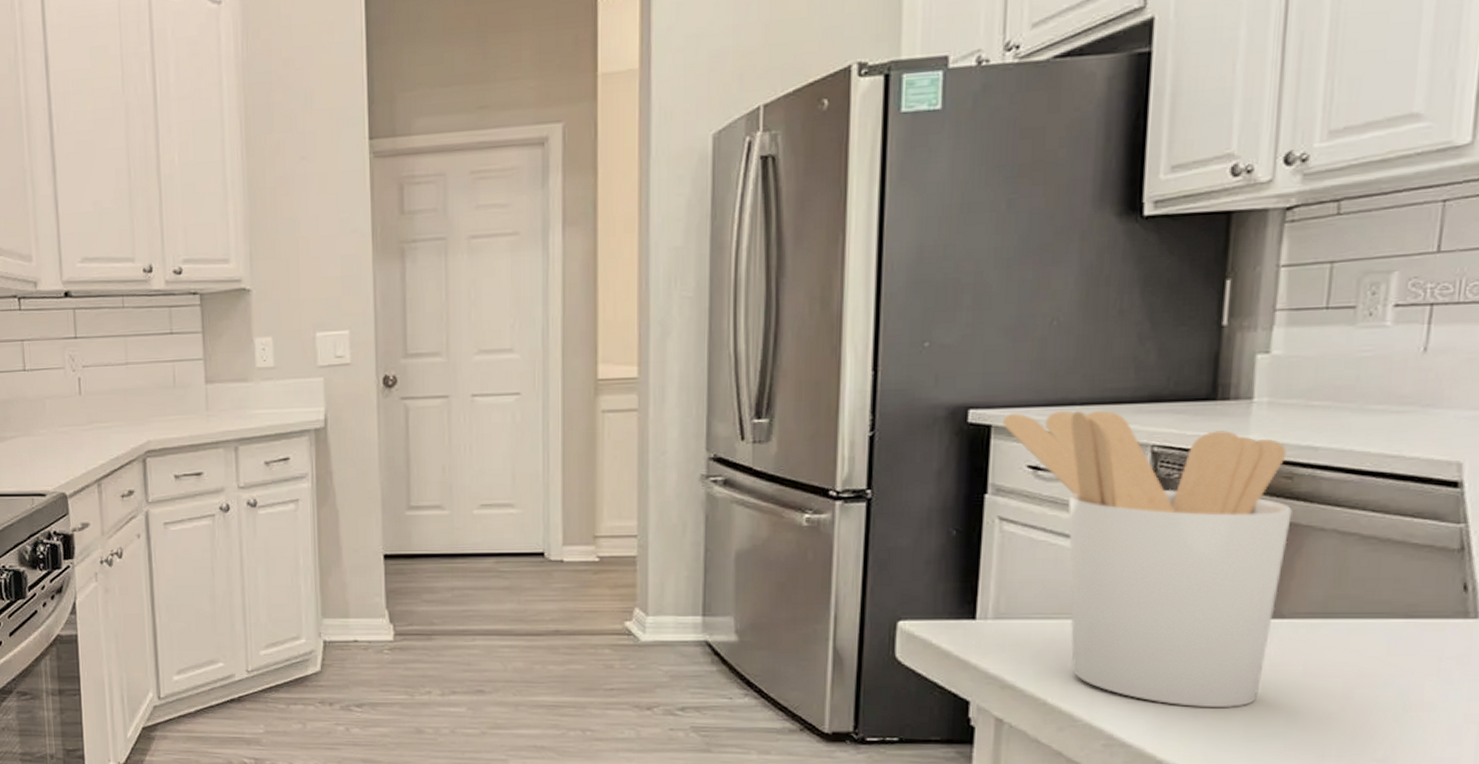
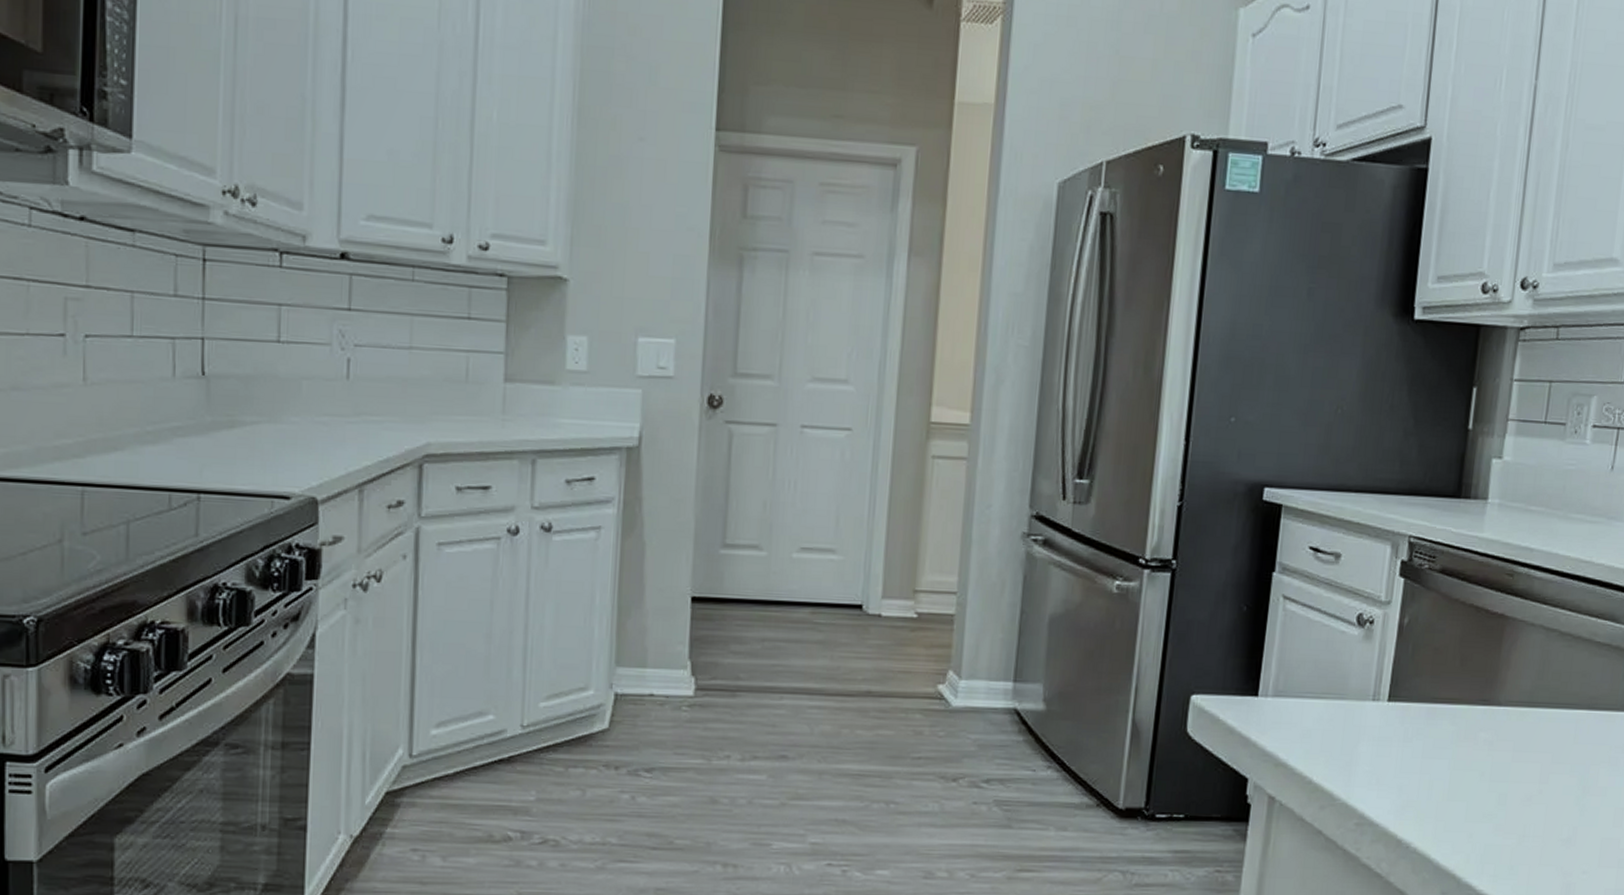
utensil holder: present [1003,410,1292,707] -> none [1292,495,1512,789]

